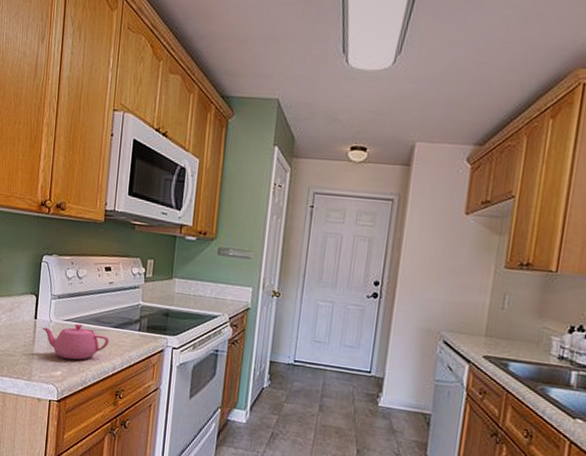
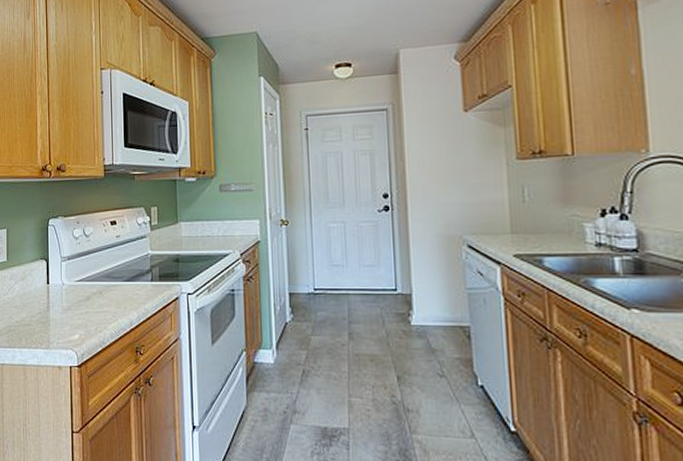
teapot: present [42,323,110,360] -> none [55,282,123,321]

